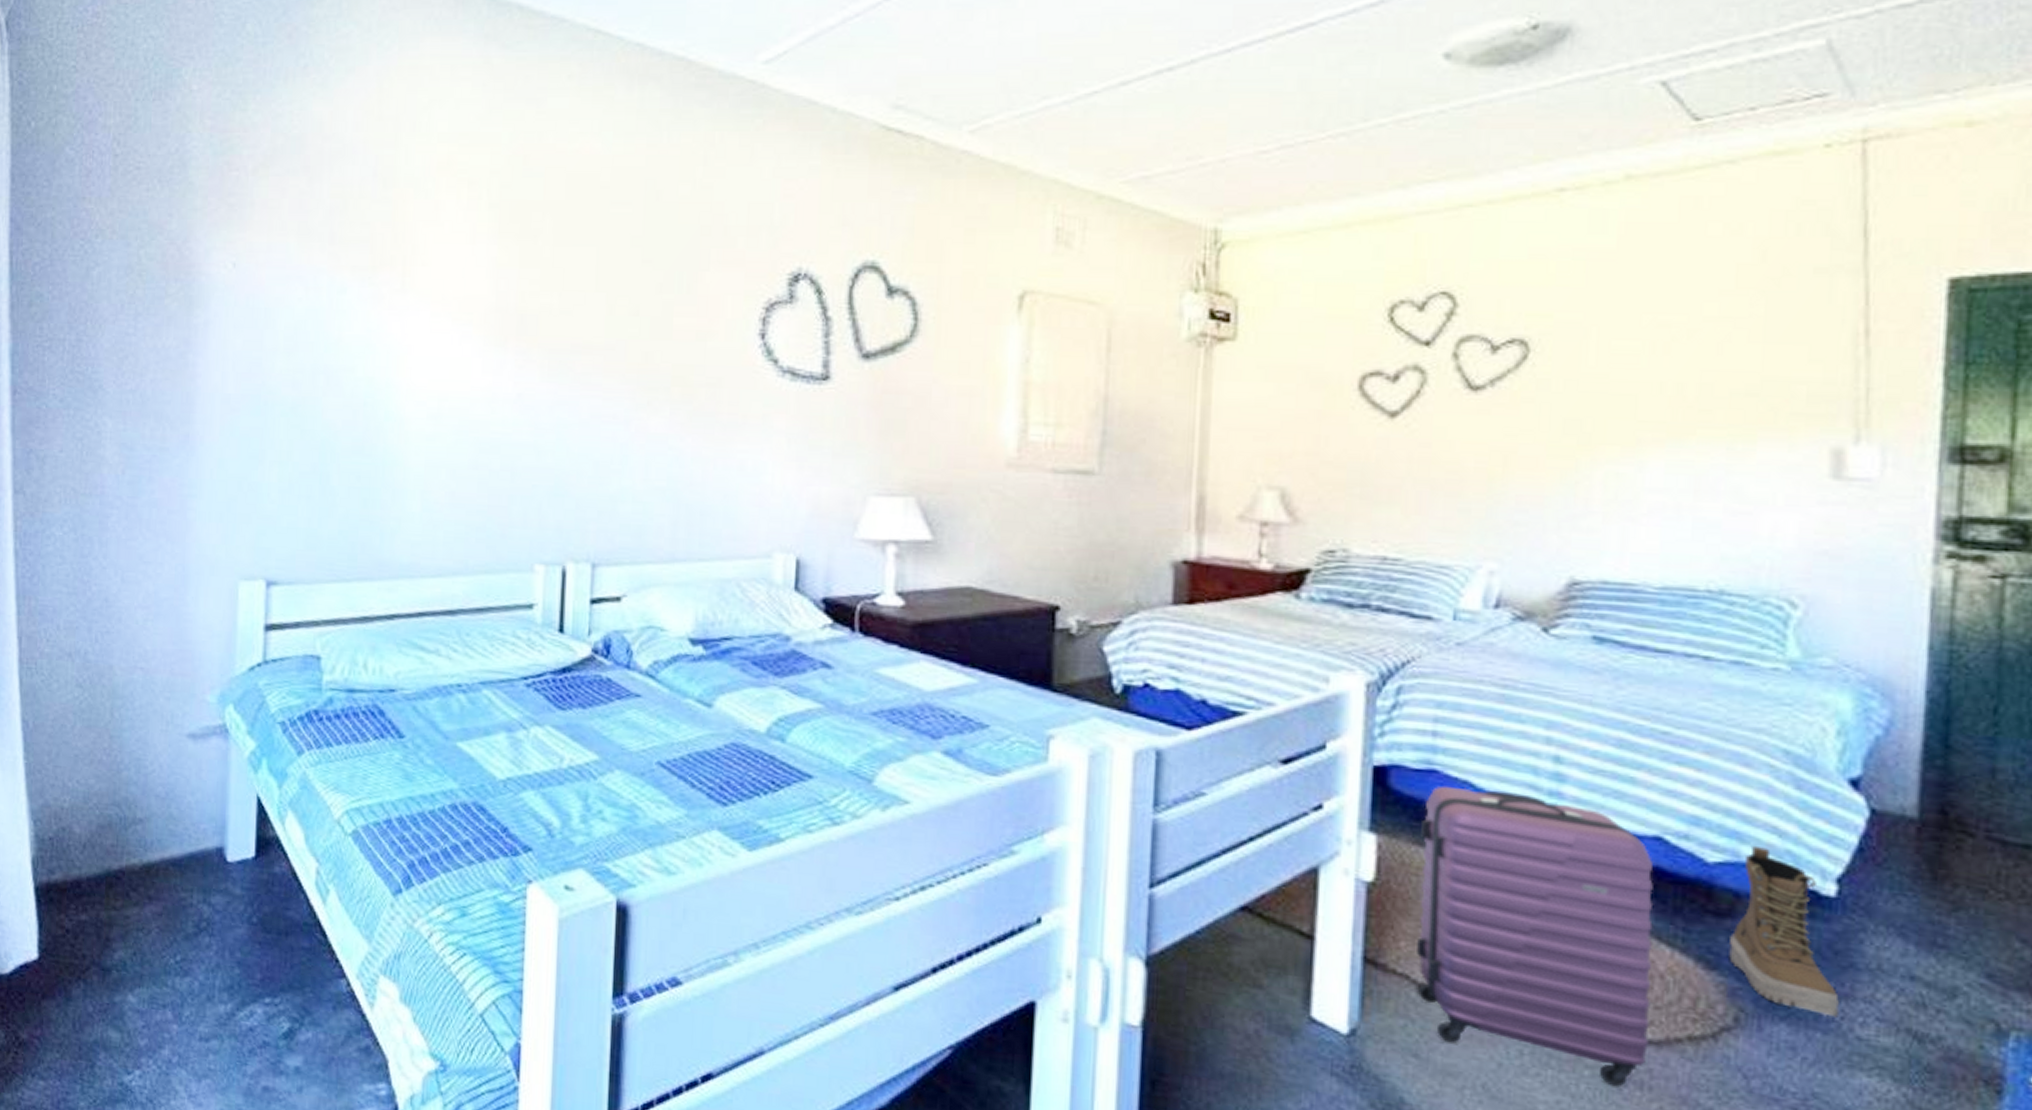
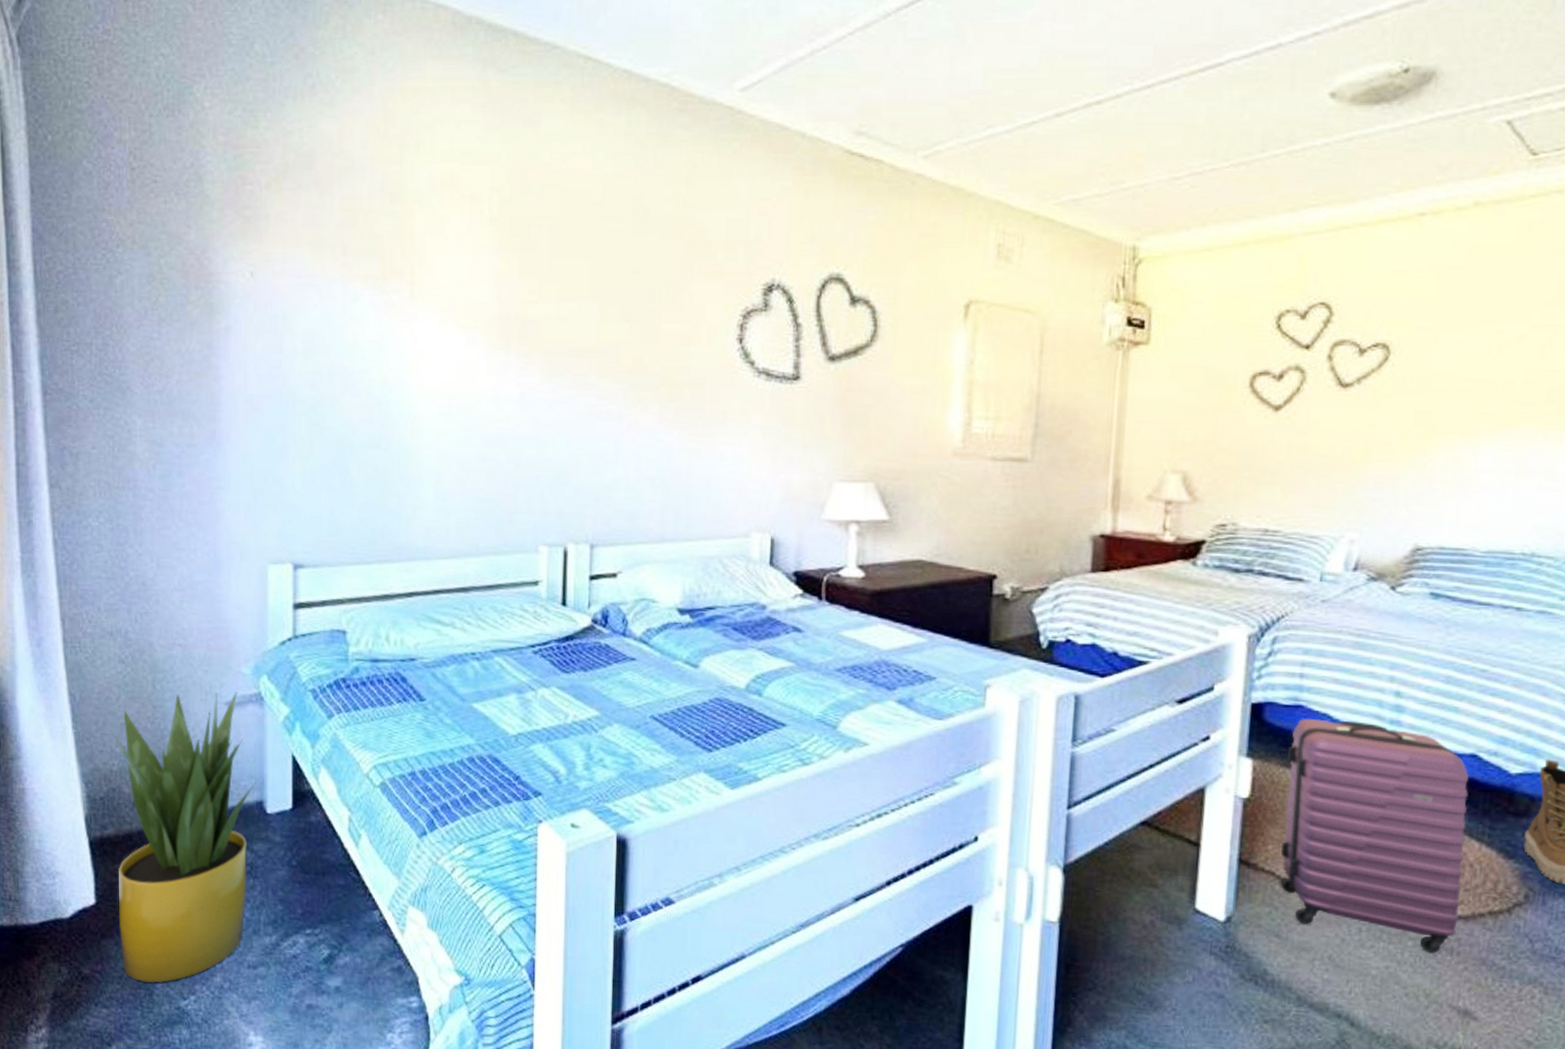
planter: none [62,722,222,1054] -> present [110,691,260,983]

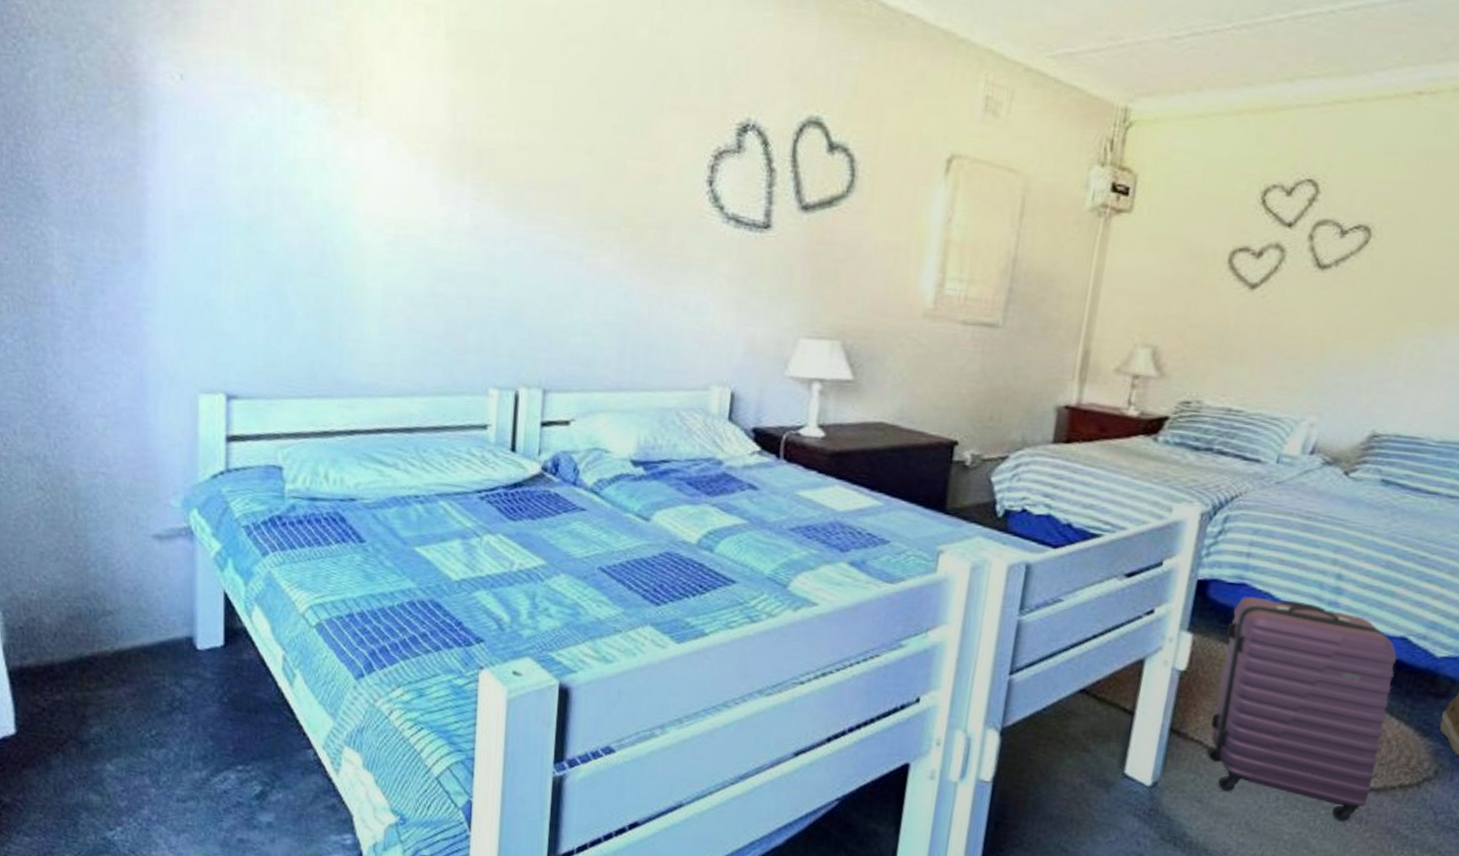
planter: present [110,691,260,983] -> none [28,524,190,814]

